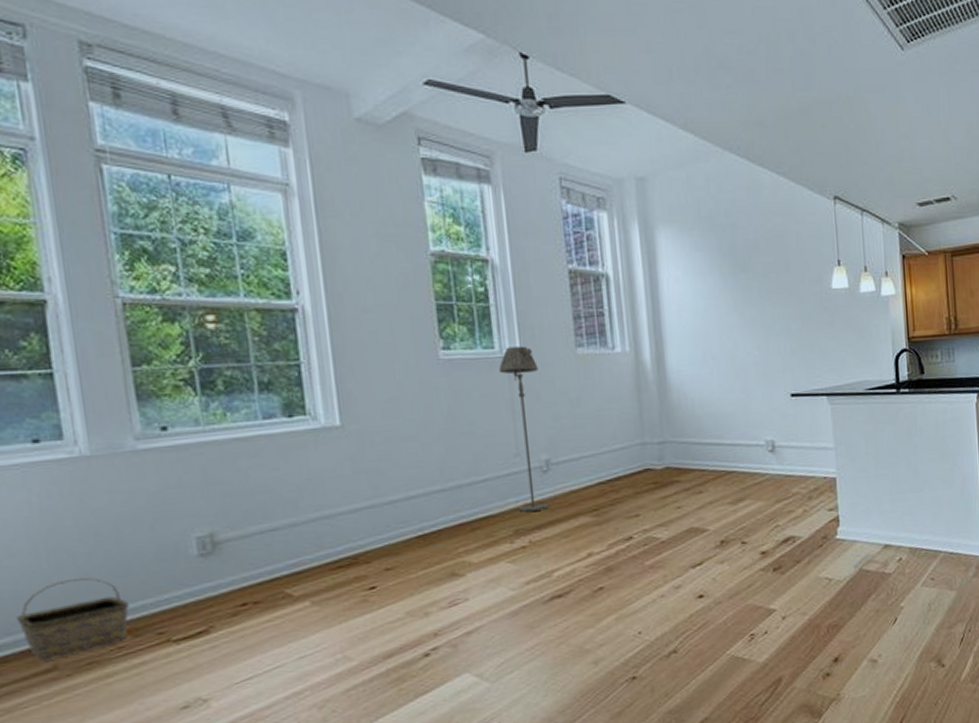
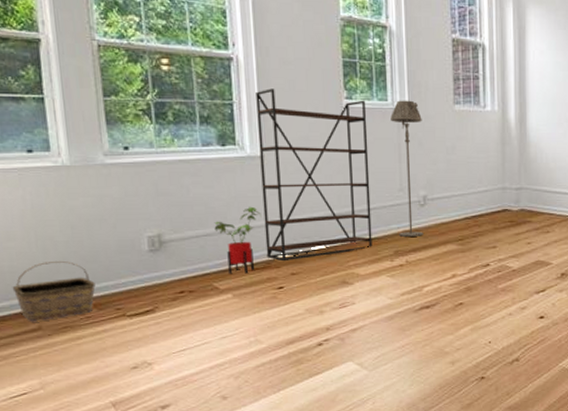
house plant: none [282,489,343,577] -> present [214,206,261,274]
bookshelf: none [329,343,486,555] -> present [256,88,373,262]

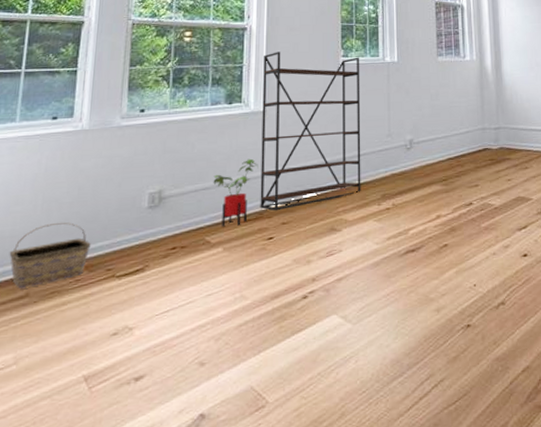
floor lamp: present [390,100,423,237] -> none [381,55,409,180]

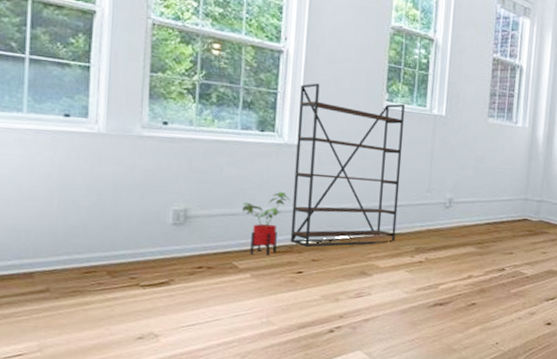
basket: present [9,222,91,289] -> none [25,224,113,283]

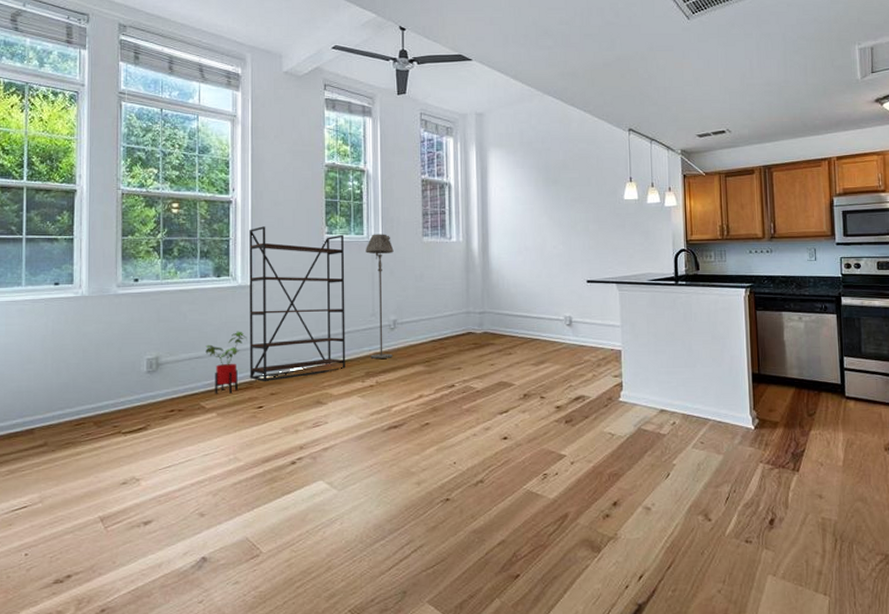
floor lamp: none [422,107,457,236] -> present [366,234,394,359]

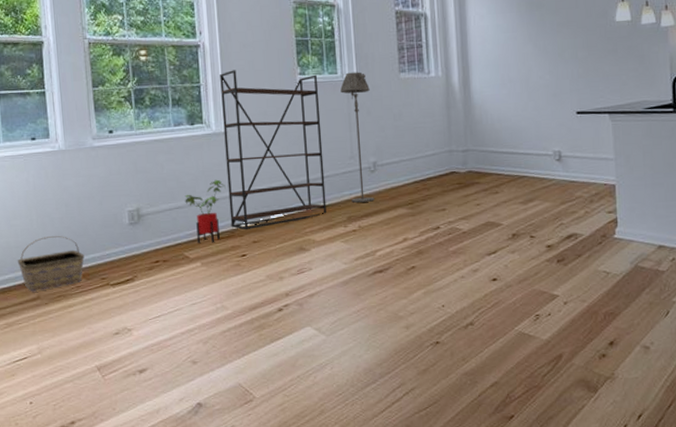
basket: none [27,381,98,438] -> present [17,235,85,292]

